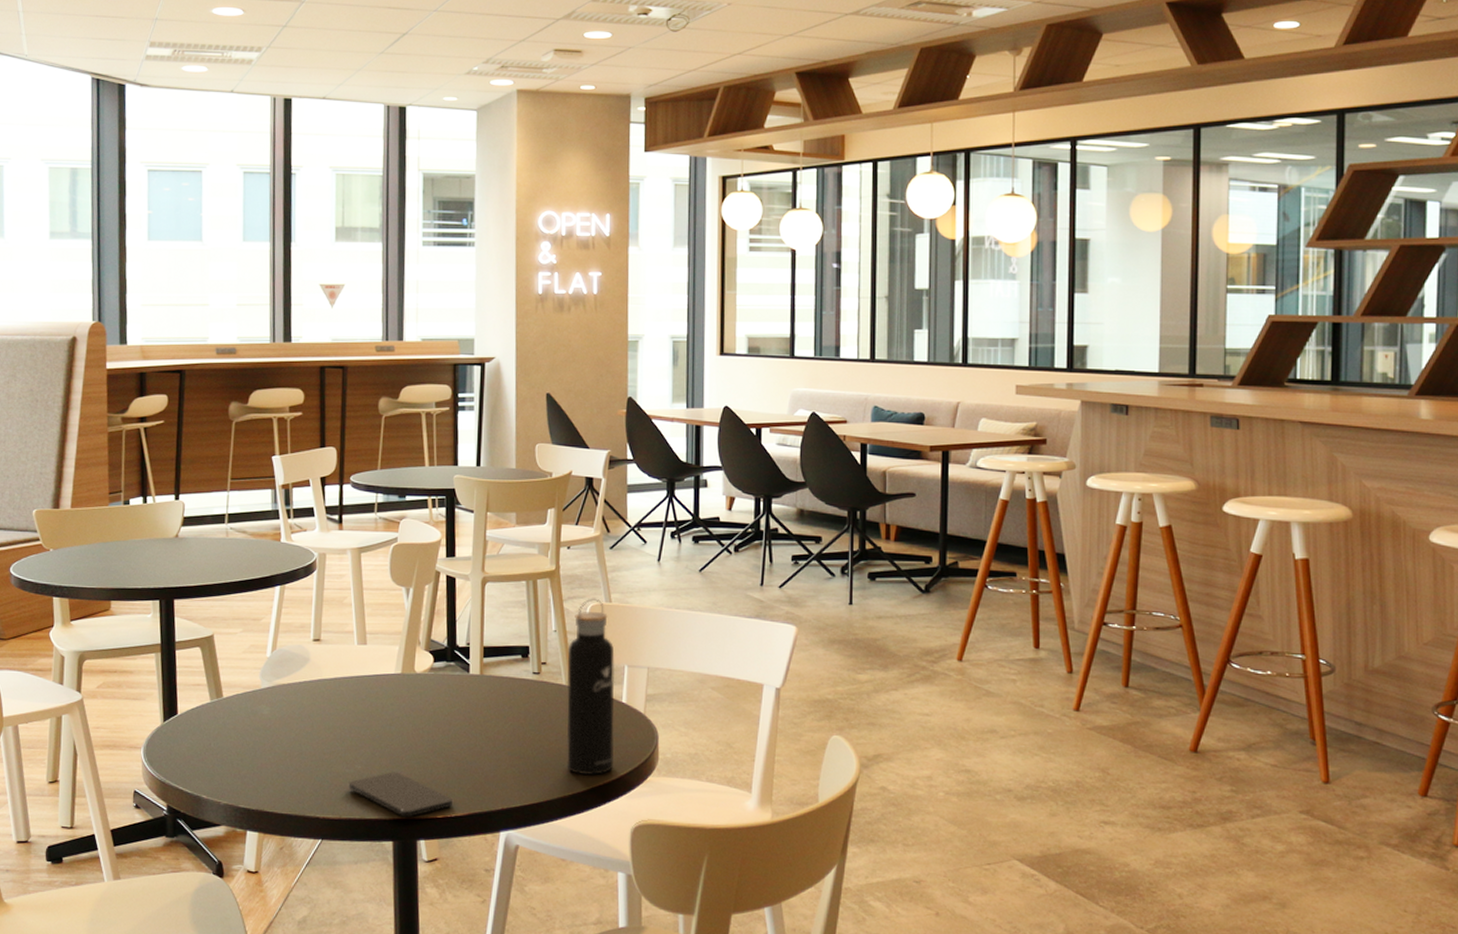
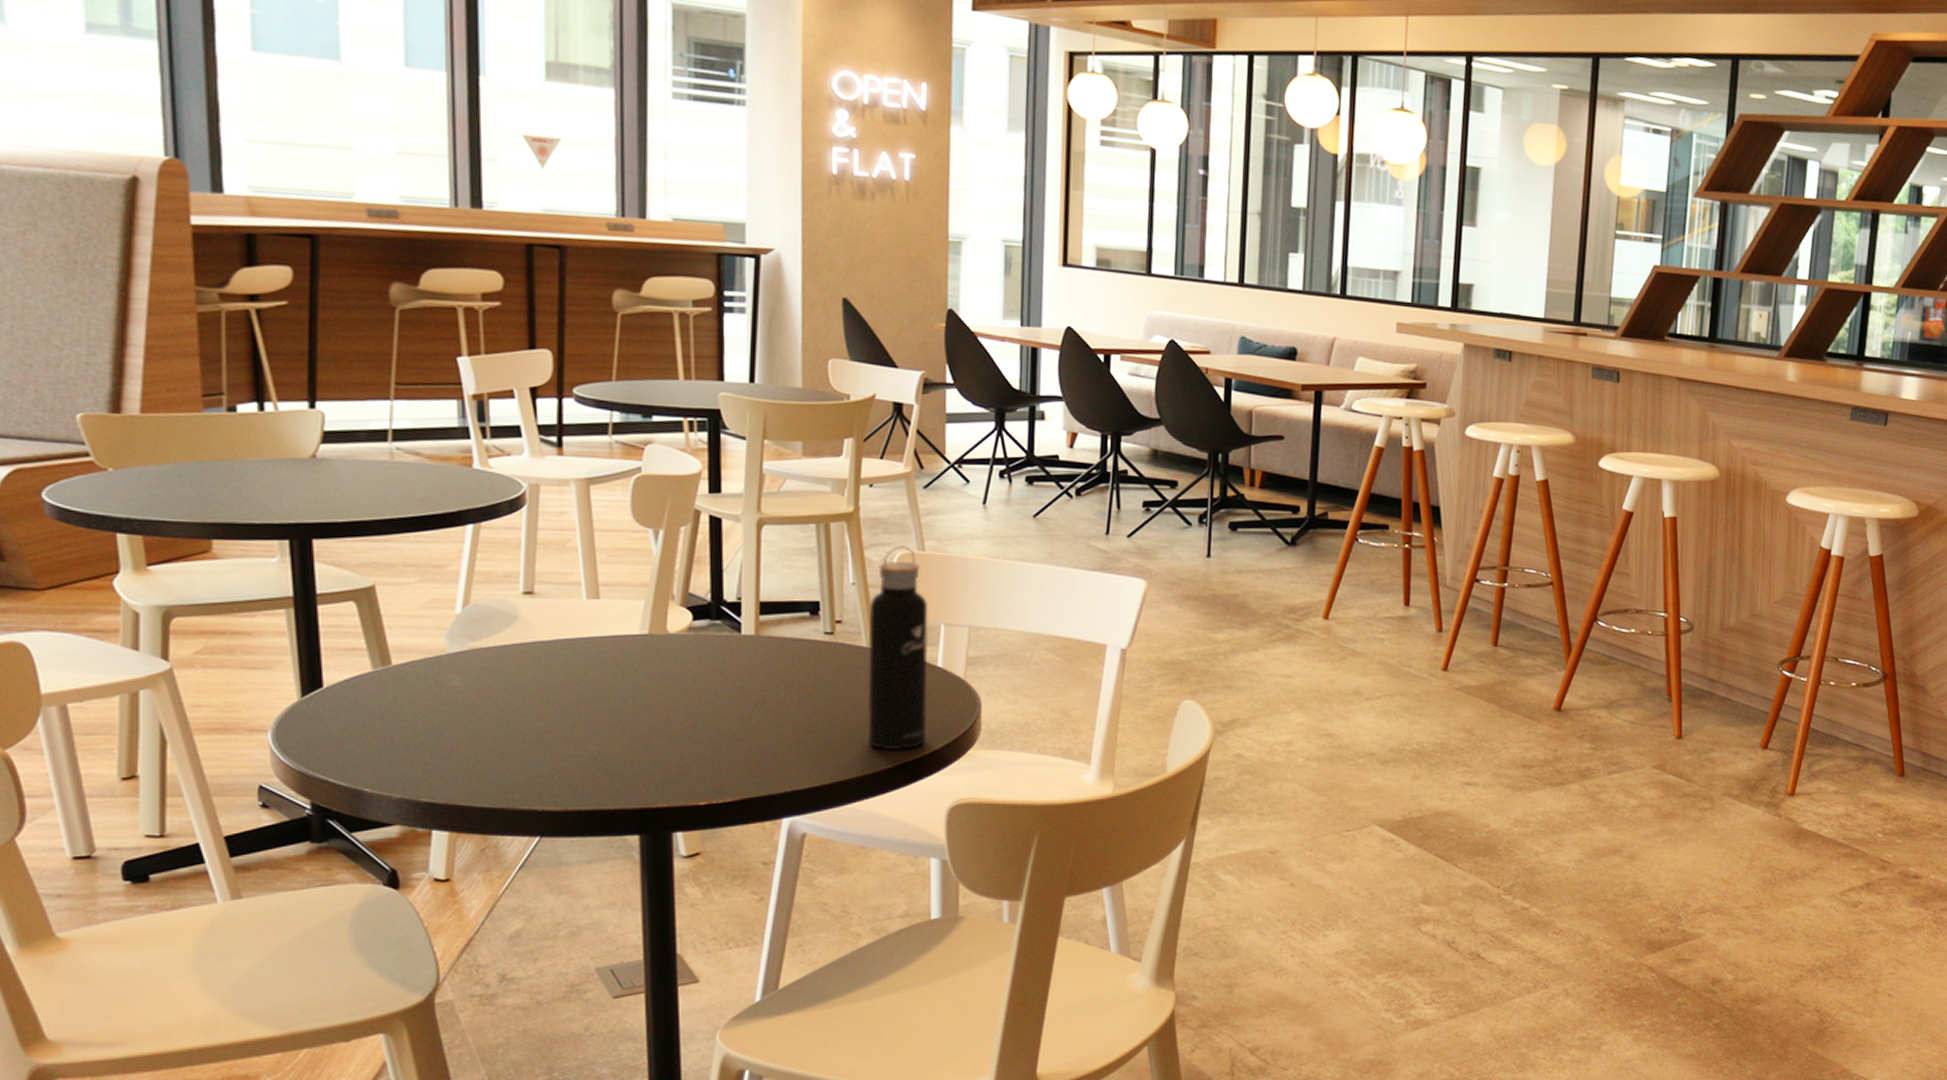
smartphone: present [348,772,454,818] -> none [577,752,721,806]

